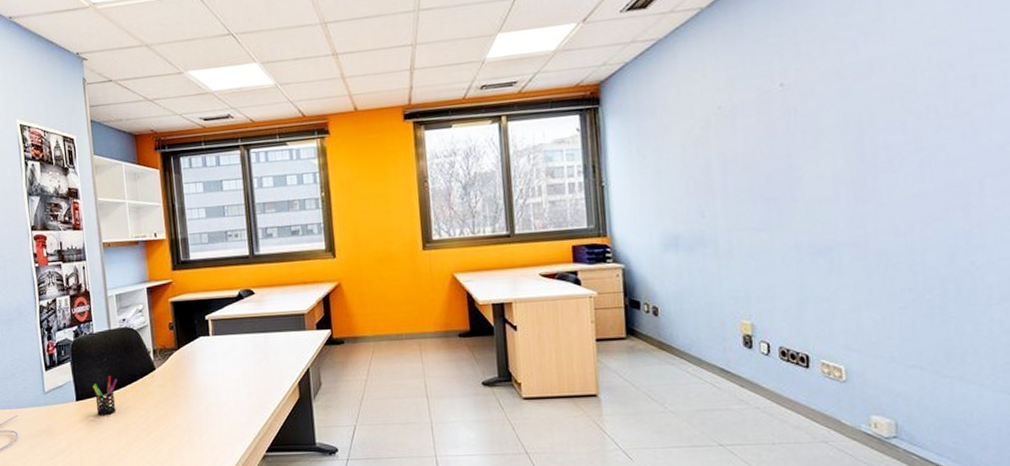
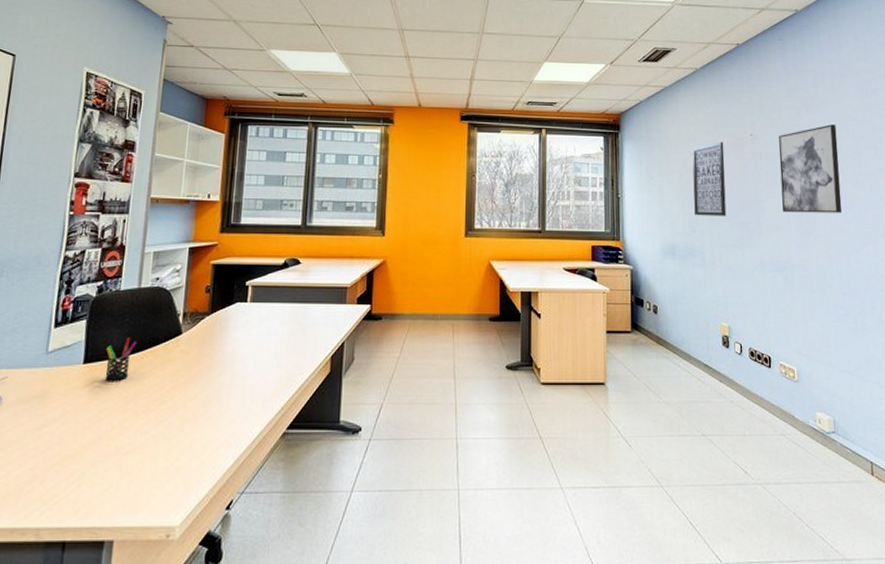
wall art: none [697,100,747,197] -> present [692,142,727,216]
wall art: none [822,53,917,180] -> present [779,124,843,213]

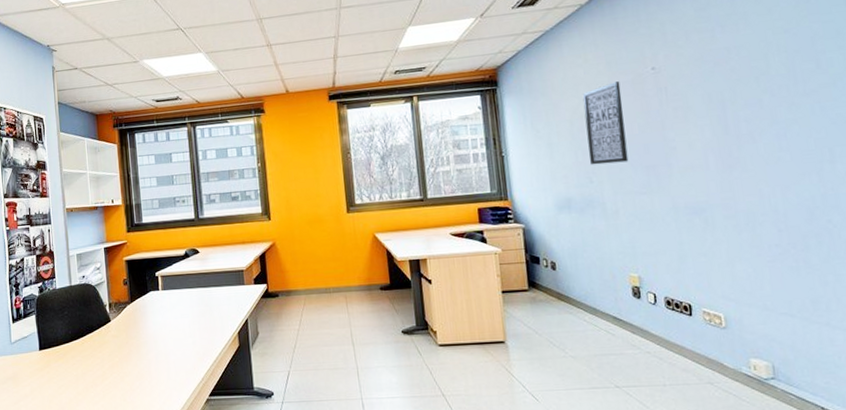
pen holder: present [104,338,137,382] -> none [54,327,76,364]
wall art: present [779,124,843,213] -> none [688,41,775,149]

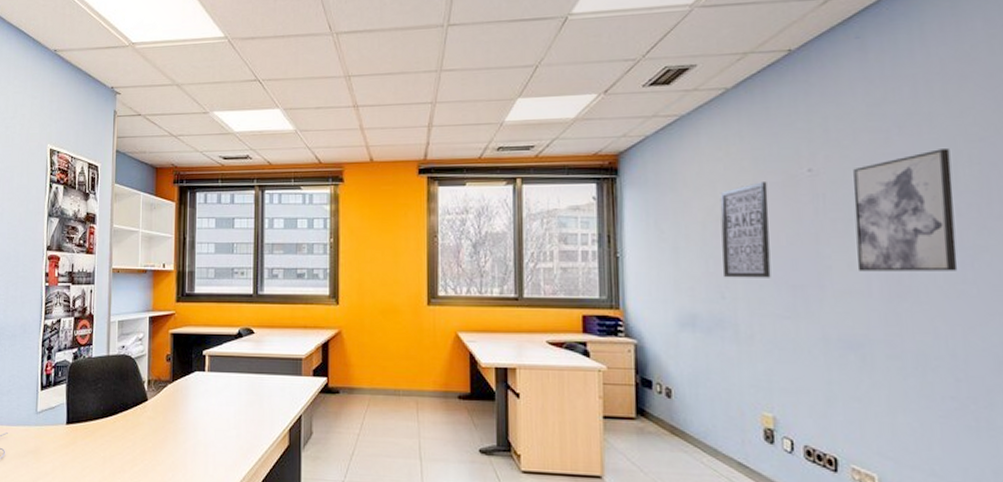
wall art: none [688,41,775,149] -> present [853,149,958,271]

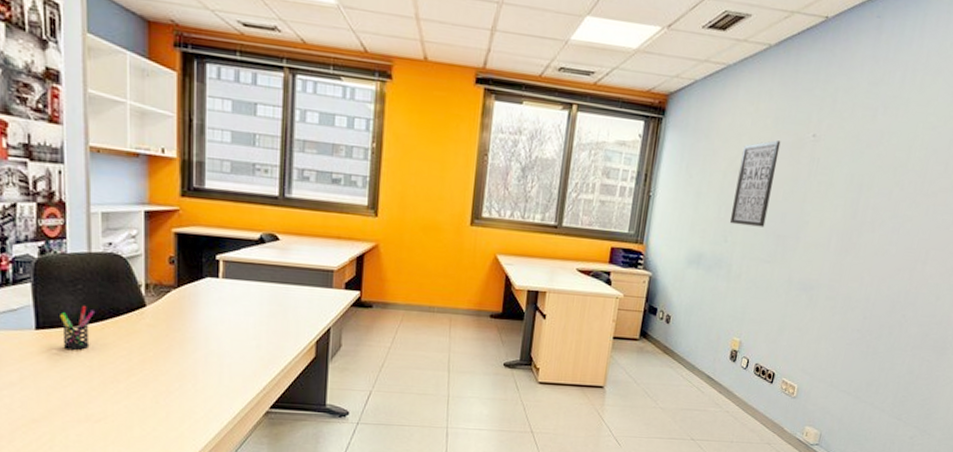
pen holder: none [84,402,109,443] -> present [60,306,94,351]
wall art: present [853,149,958,271] -> none [825,131,912,235]

